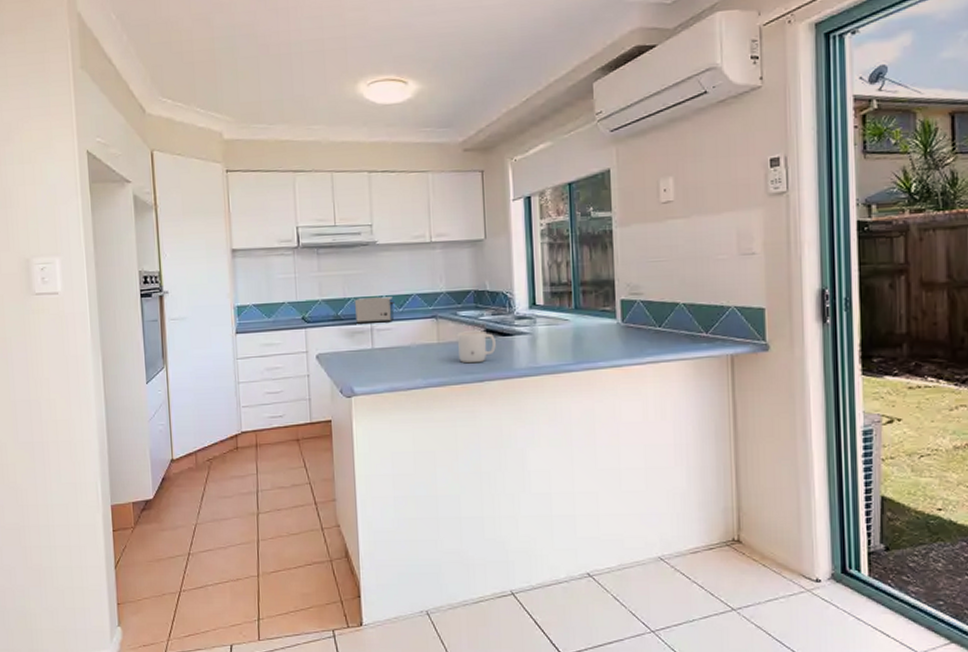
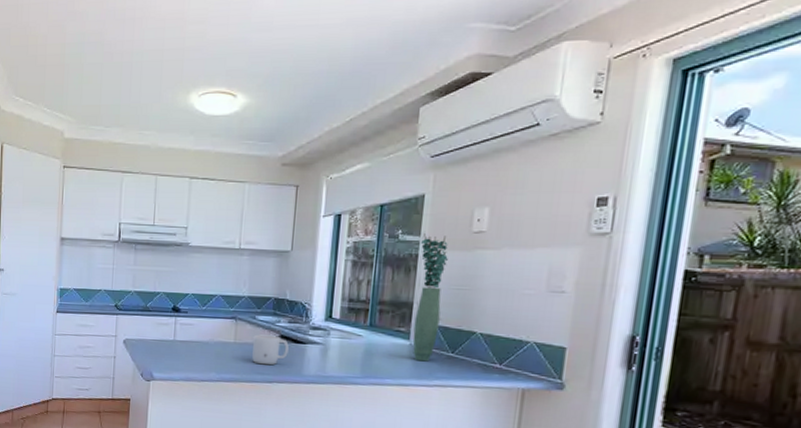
toaster: present [354,297,395,325] -> none [161,293,199,319]
vase: none [614,208,643,340] -> present [412,234,448,362]

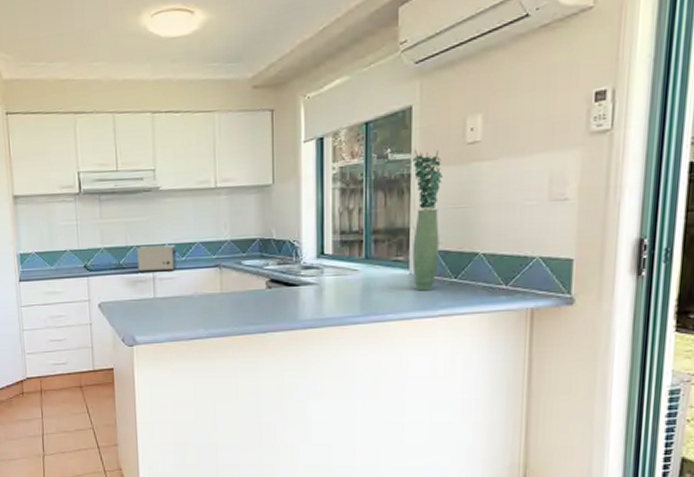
toaster: none [161,293,199,319] -> present [136,245,178,274]
mug: present [251,334,289,366] -> none [240,280,280,314]

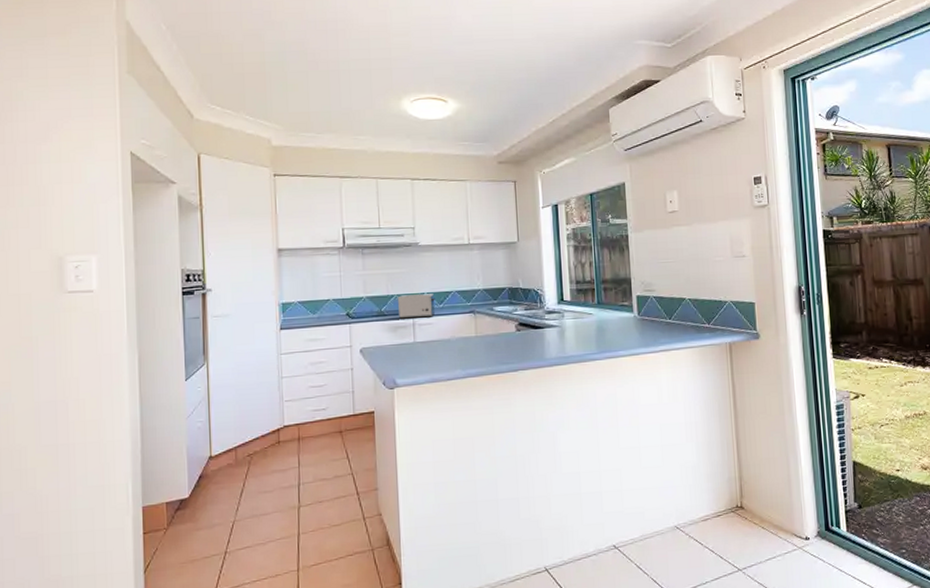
vase: present [412,150,442,291] -> none [629,216,656,331]

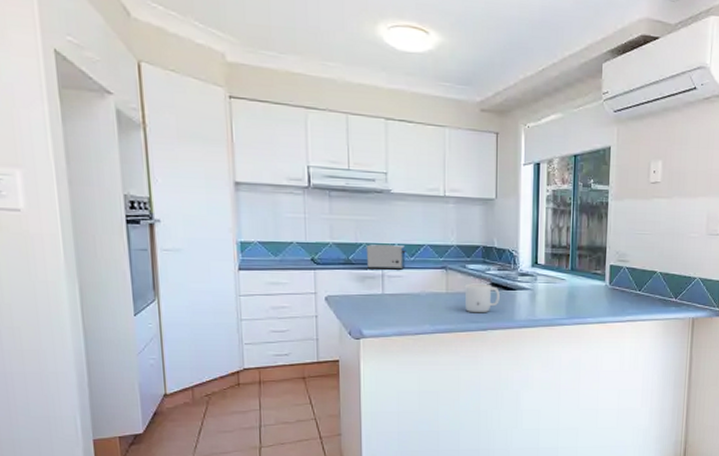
mug: none [493,324,529,355] -> present [464,283,500,313]

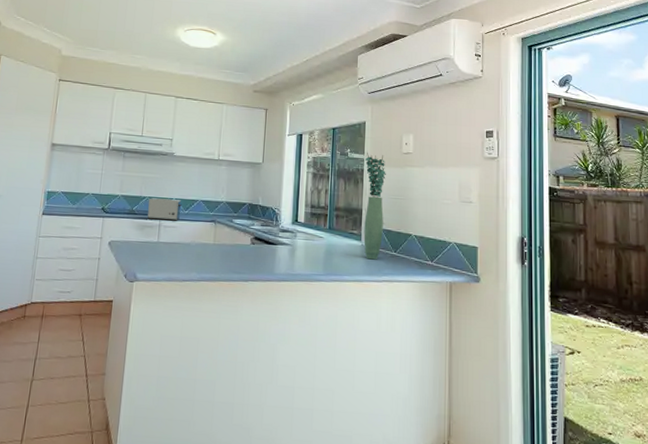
mug: present [464,283,500,313] -> none [229,236,262,265]
vase: none [607,183,632,300] -> present [363,153,386,260]

